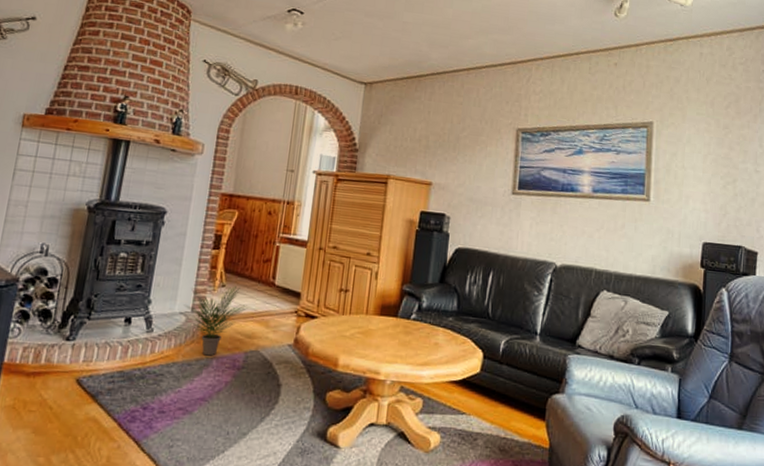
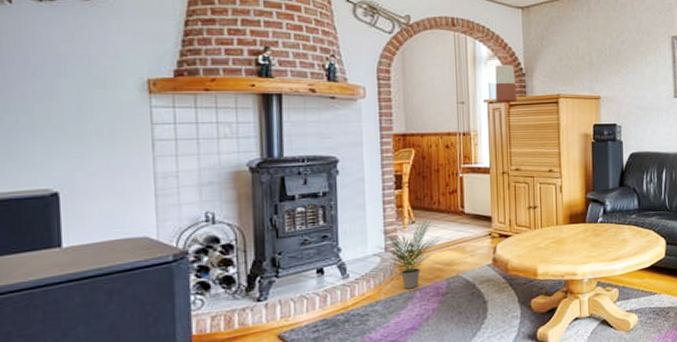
vase: none [325,137,349,177] -> present [495,65,517,103]

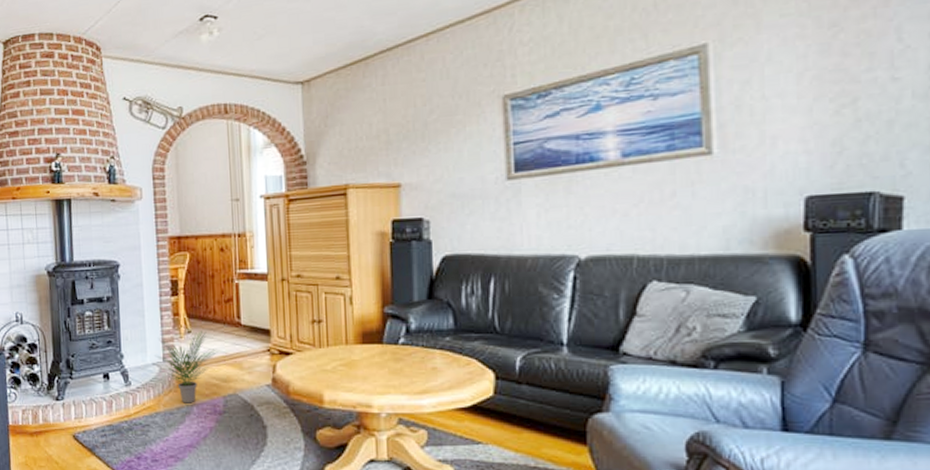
vase: present [495,65,517,103] -> none [271,152,298,198]

